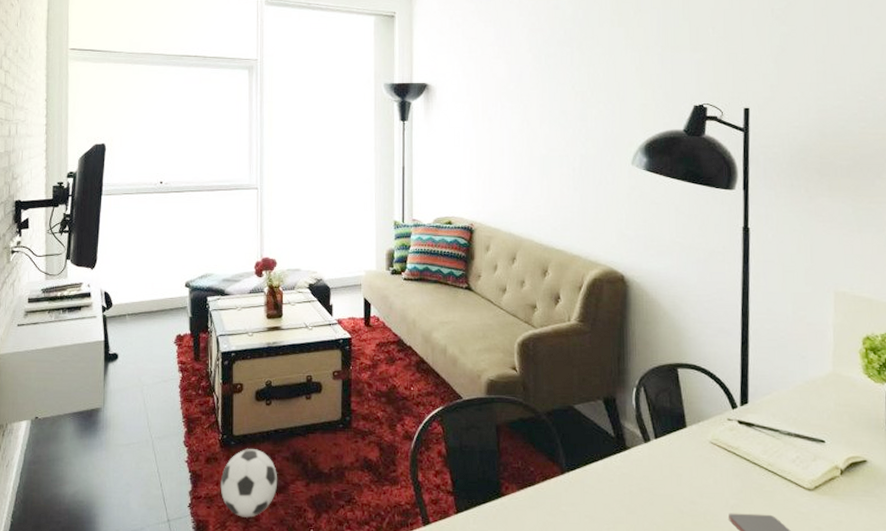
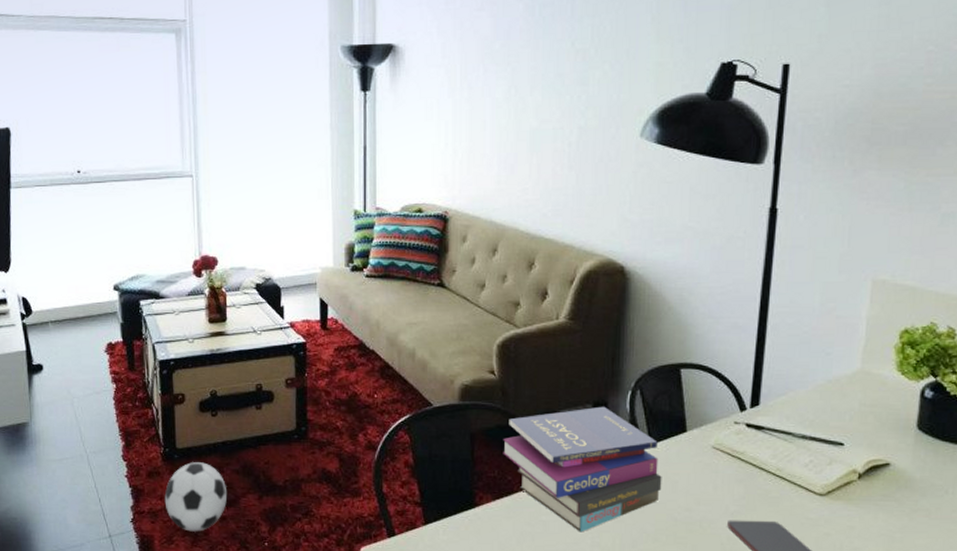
books: none [525,402,668,523] -> present [503,406,662,532]

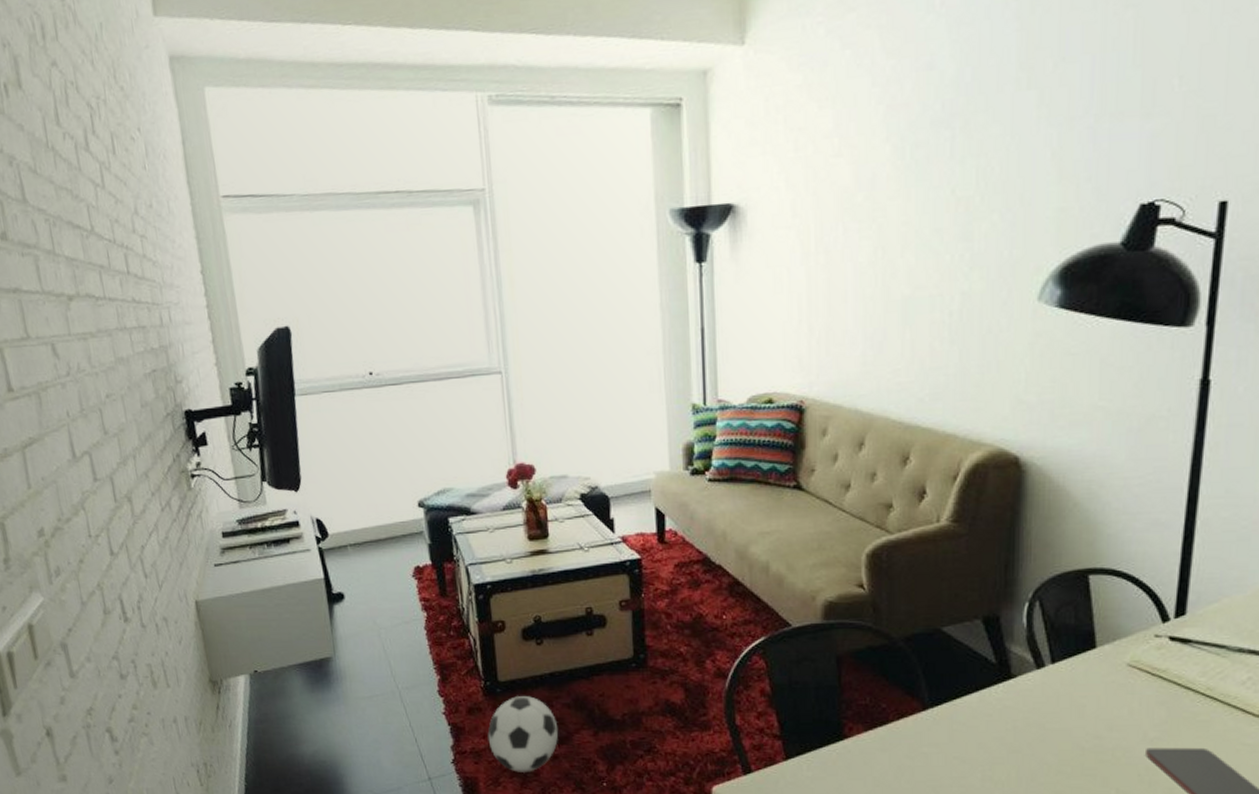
books: present [503,406,662,532] -> none [875,621,1066,765]

